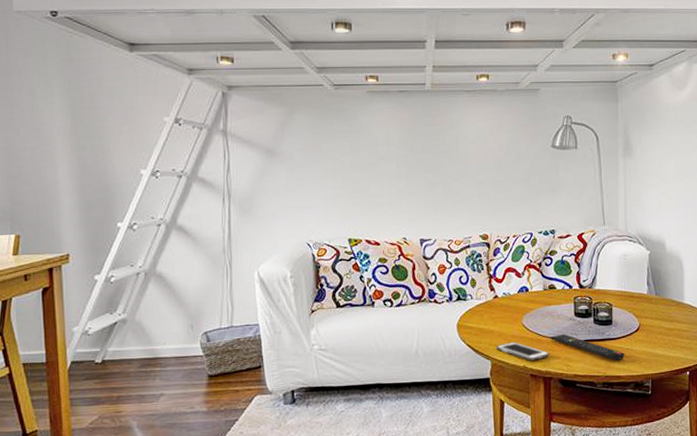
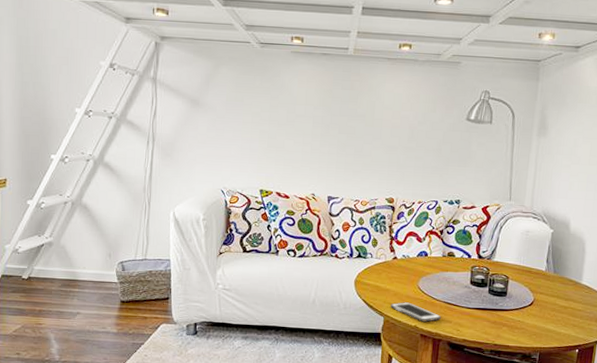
remote control: present [551,334,625,361] -> none [444,300,516,332]

